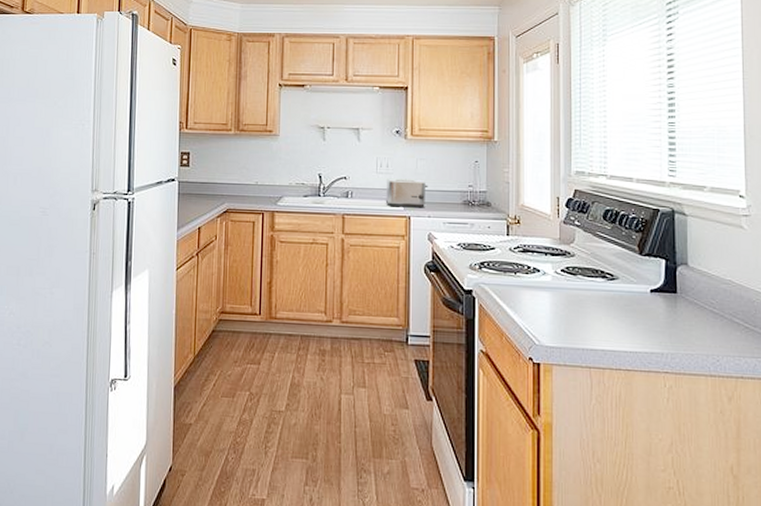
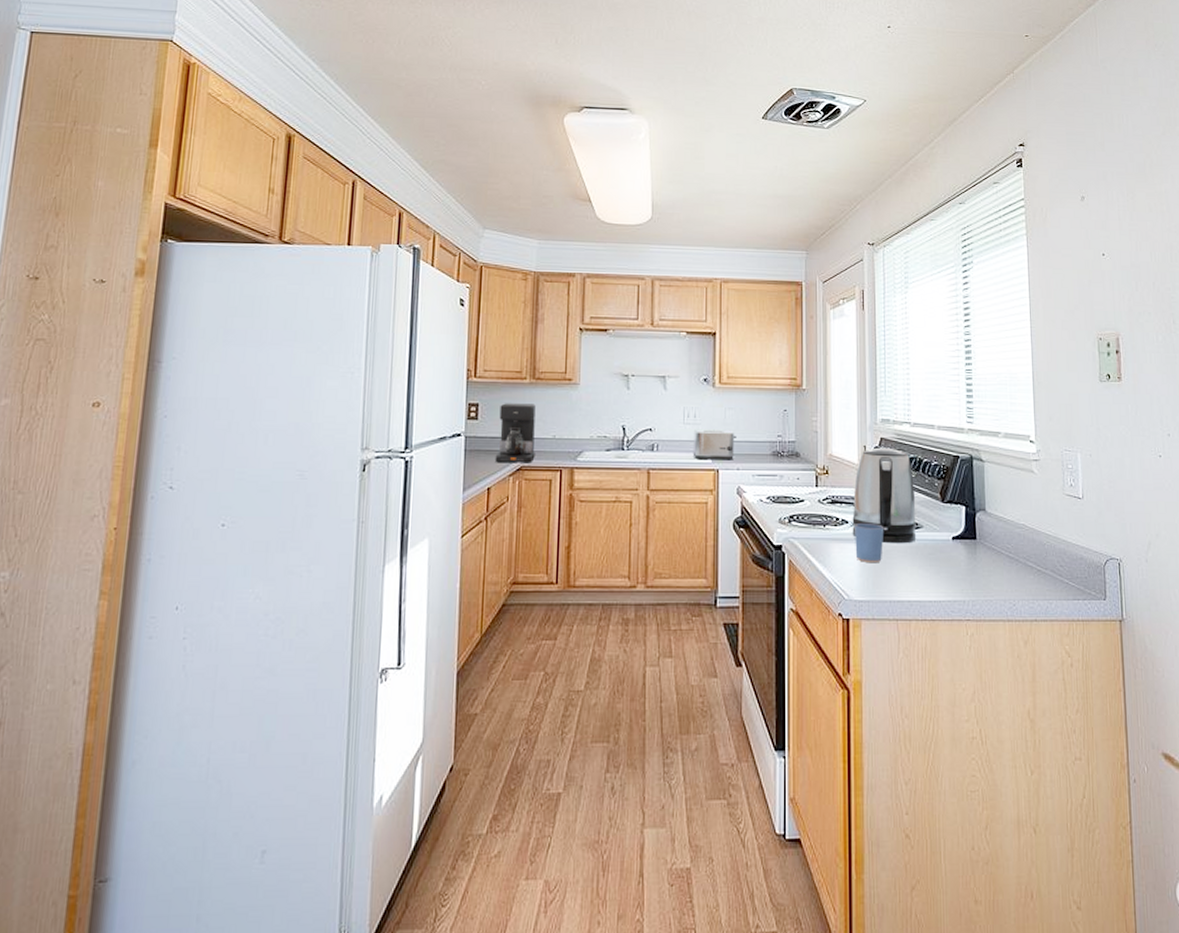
coffee maker: none [204,152,240,207] -> present [495,403,536,463]
kettle: none [544,199,612,294] -> present [852,447,917,544]
mug: none [547,271,578,311] -> present [855,522,884,562]

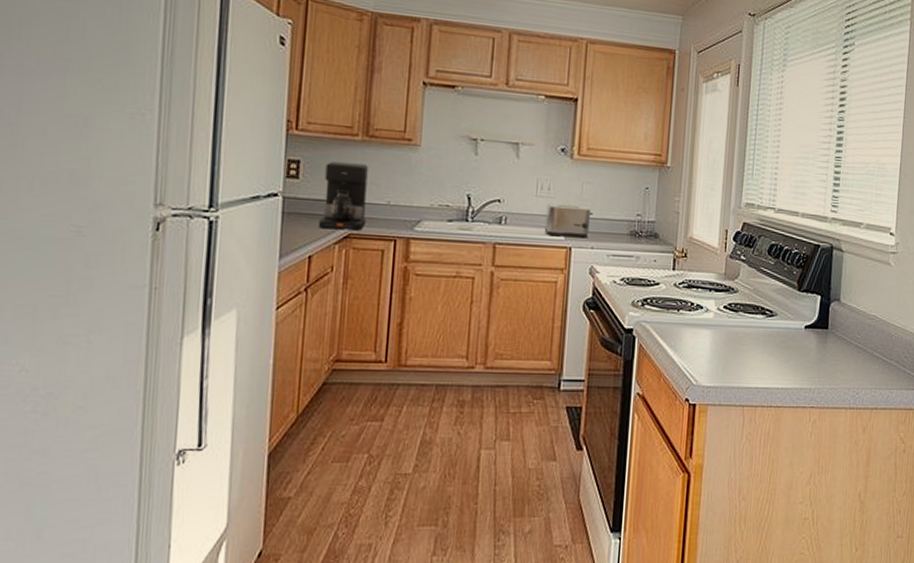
kettle: present [852,447,917,544] -> none [706,232,773,331]
mug: present [855,522,884,562] -> none [707,308,739,349]

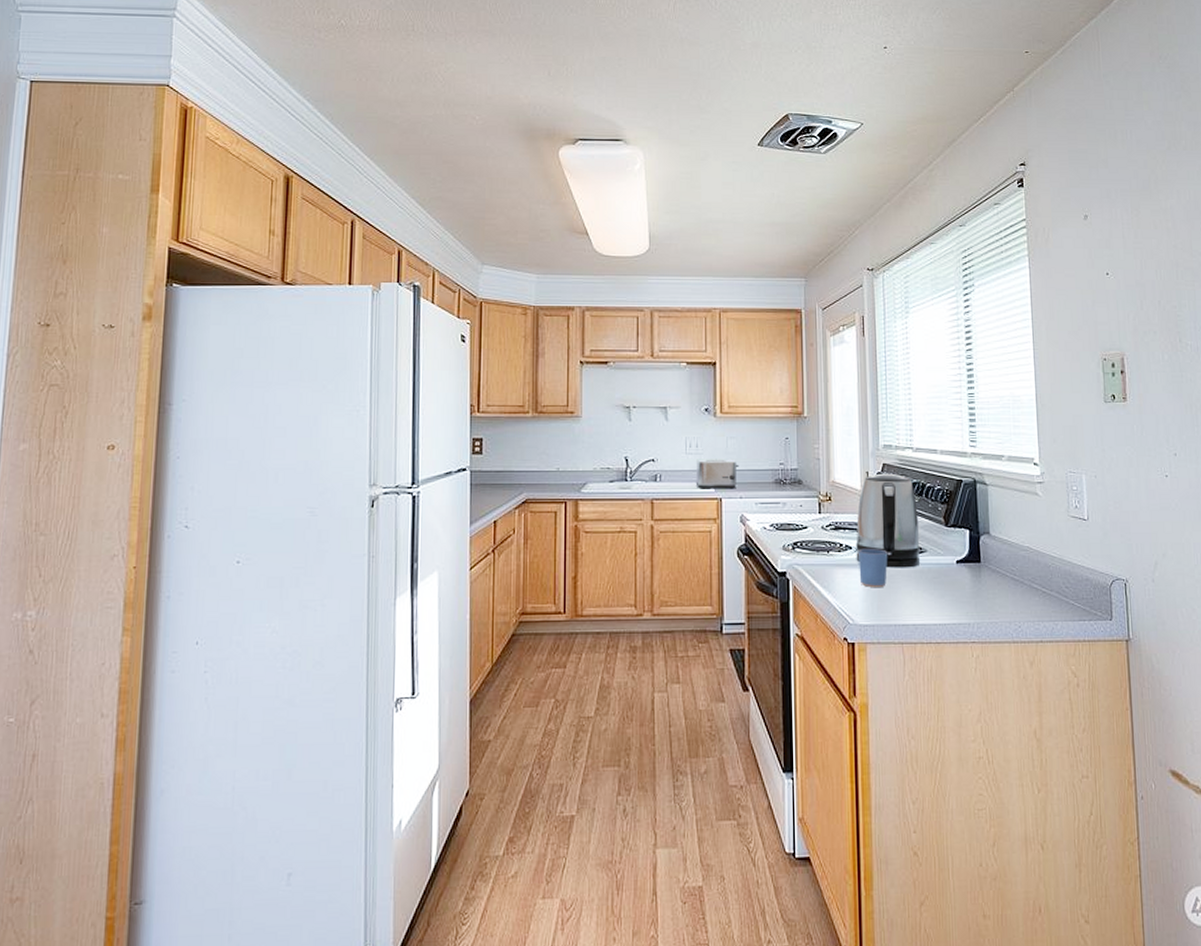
coffee maker: present [318,161,368,231] -> none [500,437,540,496]
kettle: none [706,232,773,331] -> present [856,473,921,568]
mug: none [707,308,739,349] -> present [858,548,888,587]

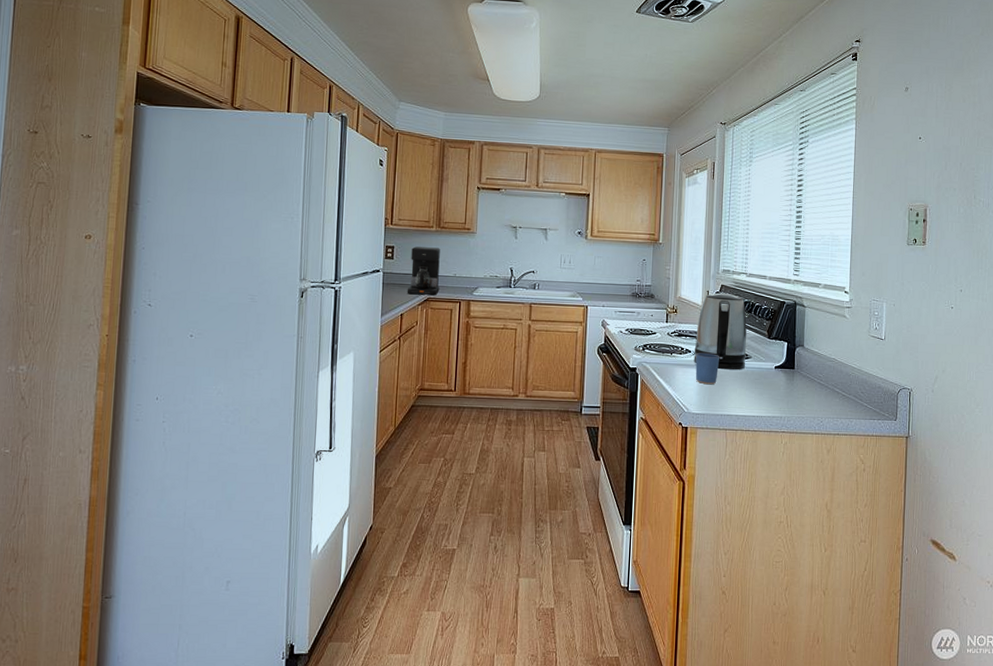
coffee maker: none [500,437,540,496] -> present [407,246,440,296]
toaster: present [695,459,739,489] -> none [567,273,603,299]

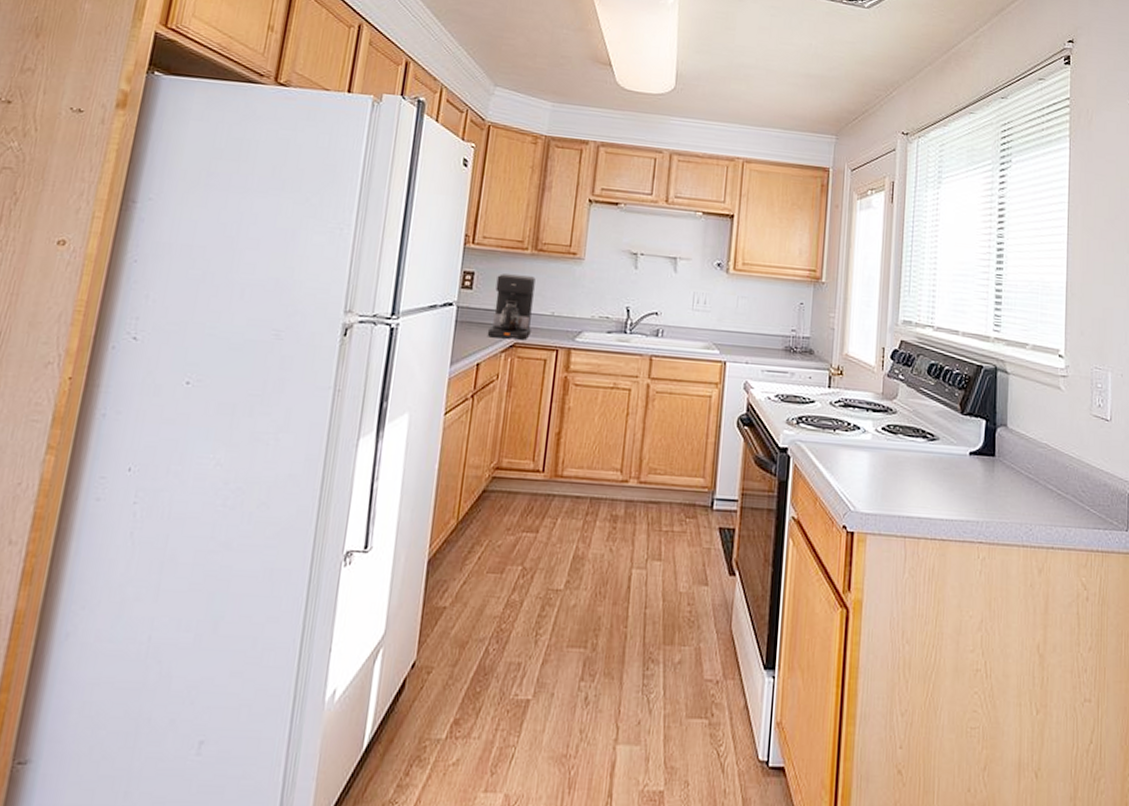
kettle: present [694,292,747,370] -> none [863,350,934,456]
mug: present [695,352,720,384] -> none [865,429,898,474]

